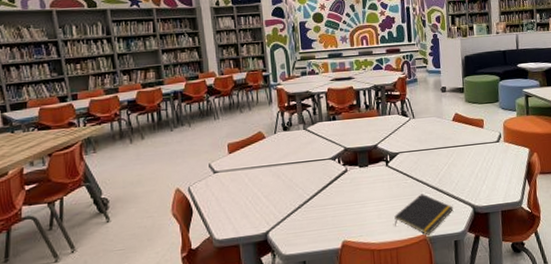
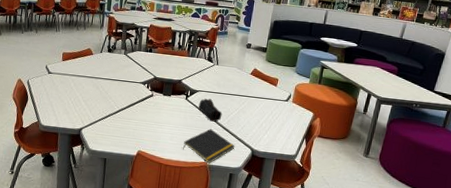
pencil case: none [402,159,432,185] -> present [198,98,222,122]

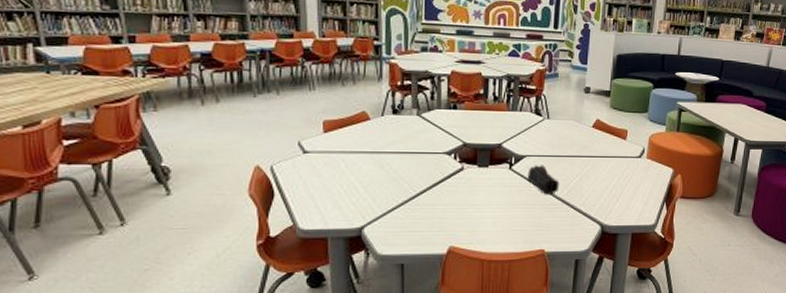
notepad: present [182,129,235,164] -> none [510,205,579,251]

